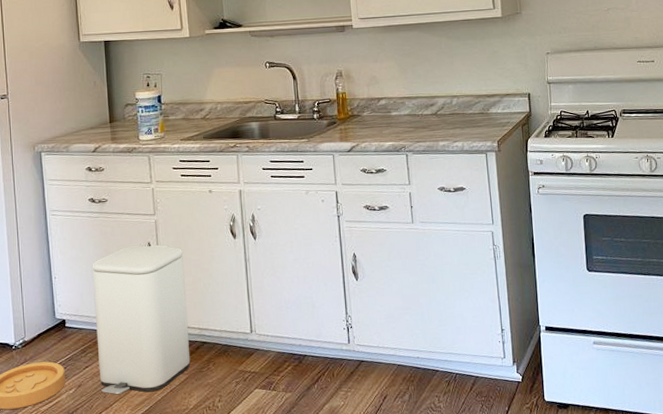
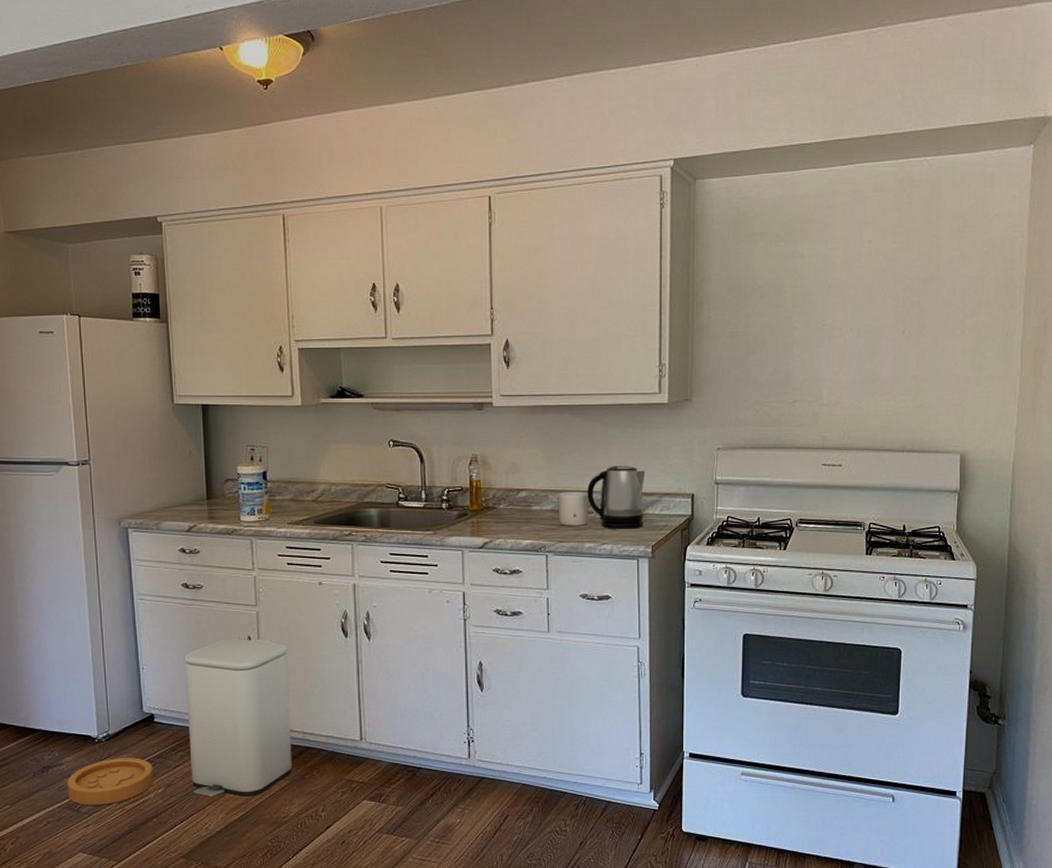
mug: none [413,97,450,128] -> present [558,491,600,526]
kettle: none [438,71,489,128] -> present [587,464,646,529]

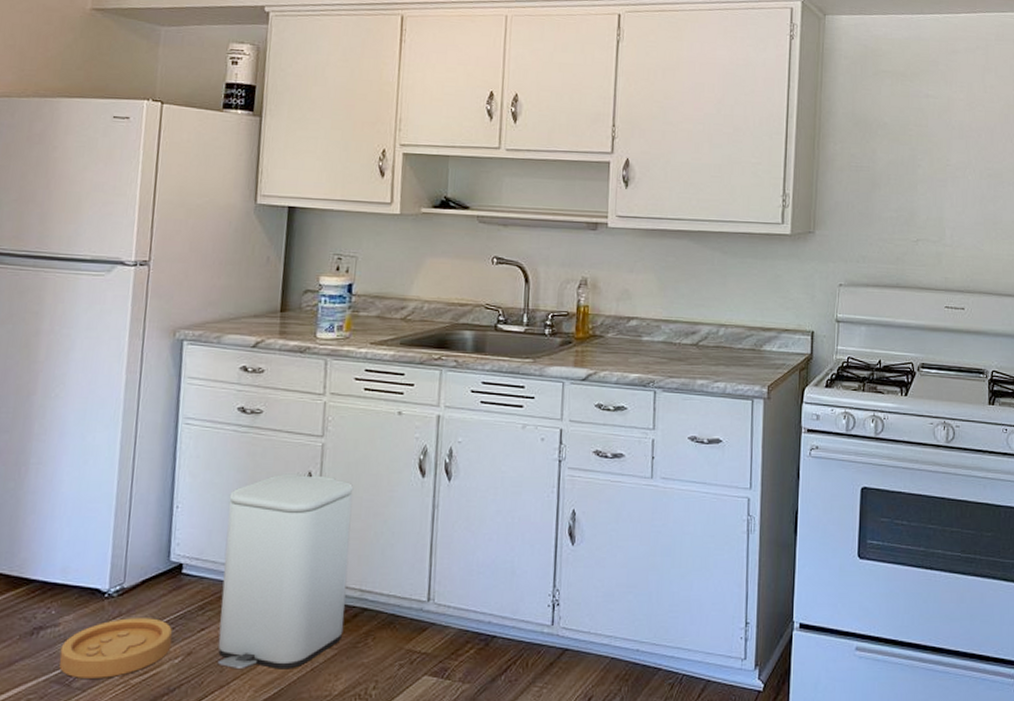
mug: present [558,491,600,526] -> none [670,322,715,360]
kettle: present [587,464,646,529] -> none [702,296,765,366]

